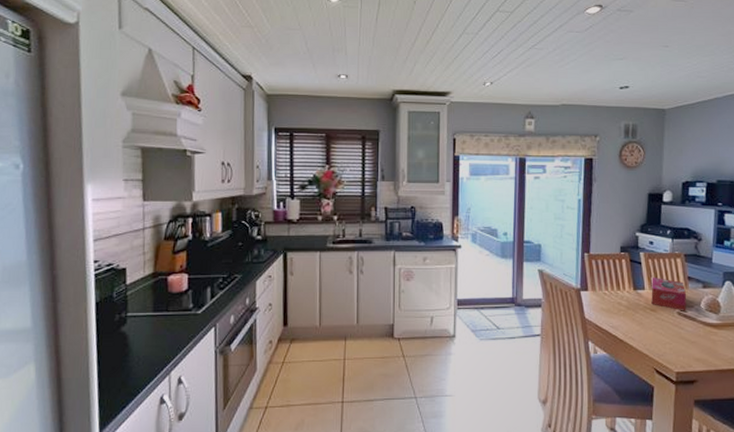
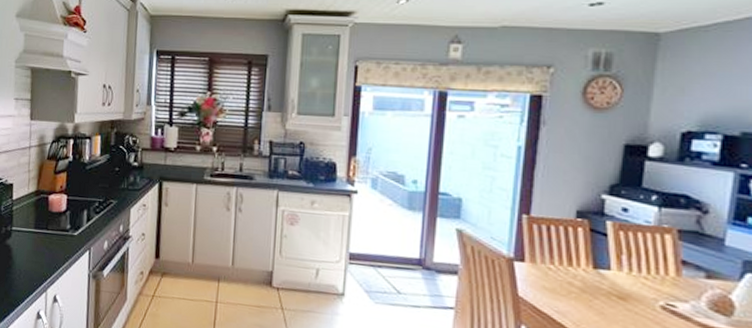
tissue box: present [651,278,687,311] -> none [620,255,678,306]

